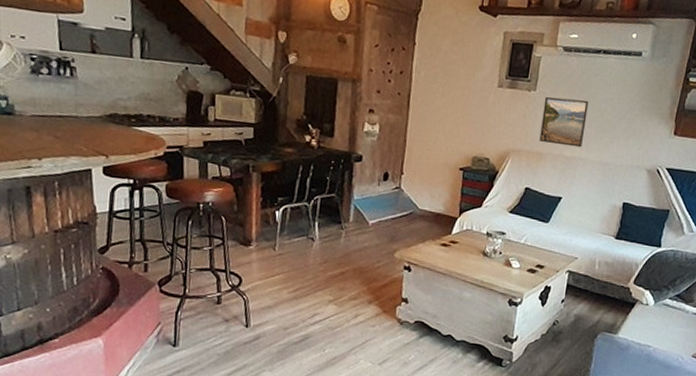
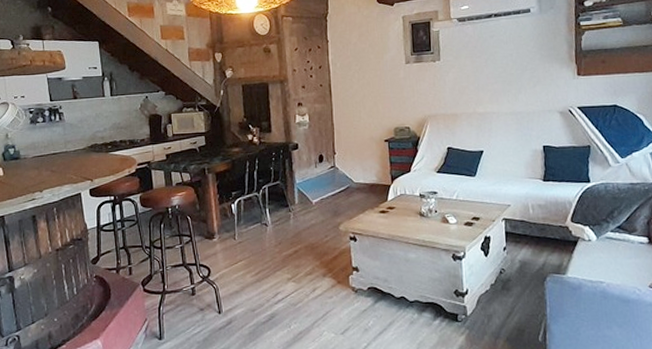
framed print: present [539,97,589,148] -> none [449,60,492,104]

